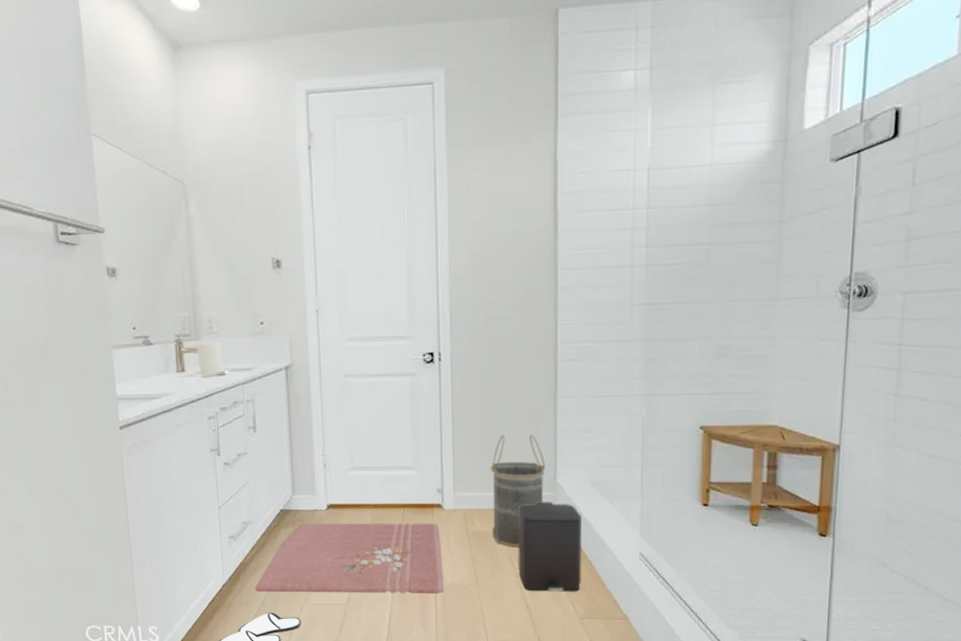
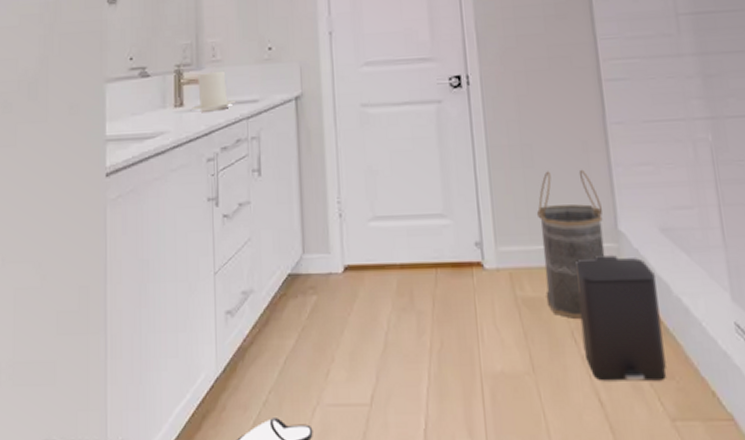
towel: present [255,523,444,594] -> none [256,288,492,389]

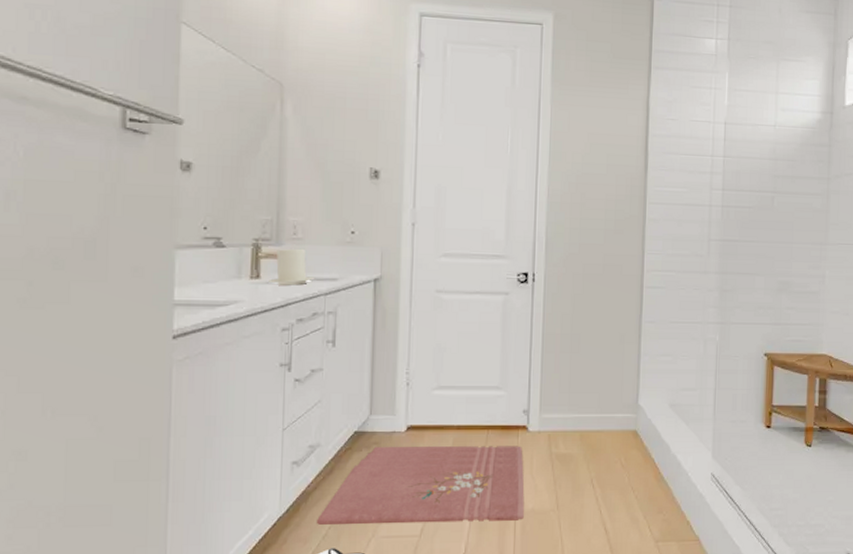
towel: none [256,288,492,389] -> present [317,446,525,525]
basket: present [536,169,605,319] -> none [575,356,628,470]
pedal bin: present [574,255,666,381] -> none [598,423,661,515]

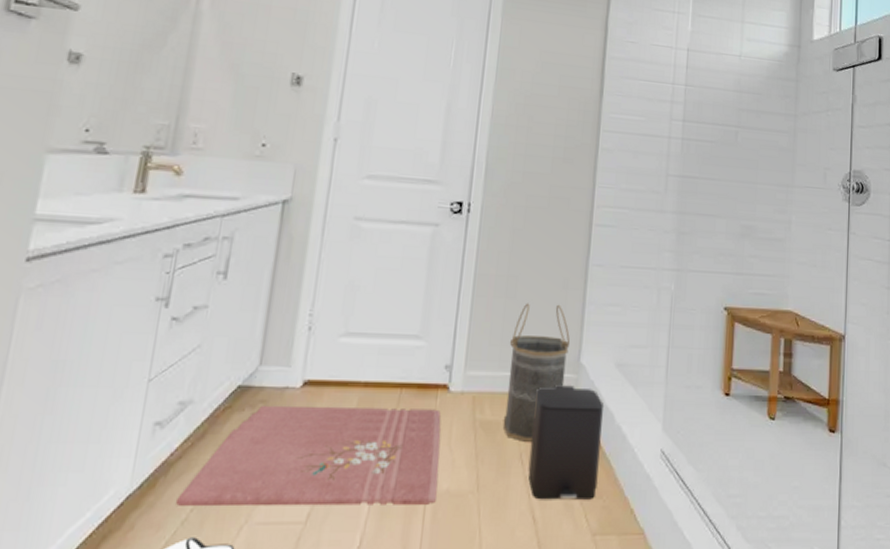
candle: present [269,248,315,286] -> none [155,159,213,204]
basket: none [575,356,628,470] -> present [502,303,570,442]
pedal bin: none [598,423,661,515] -> present [528,385,605,500]

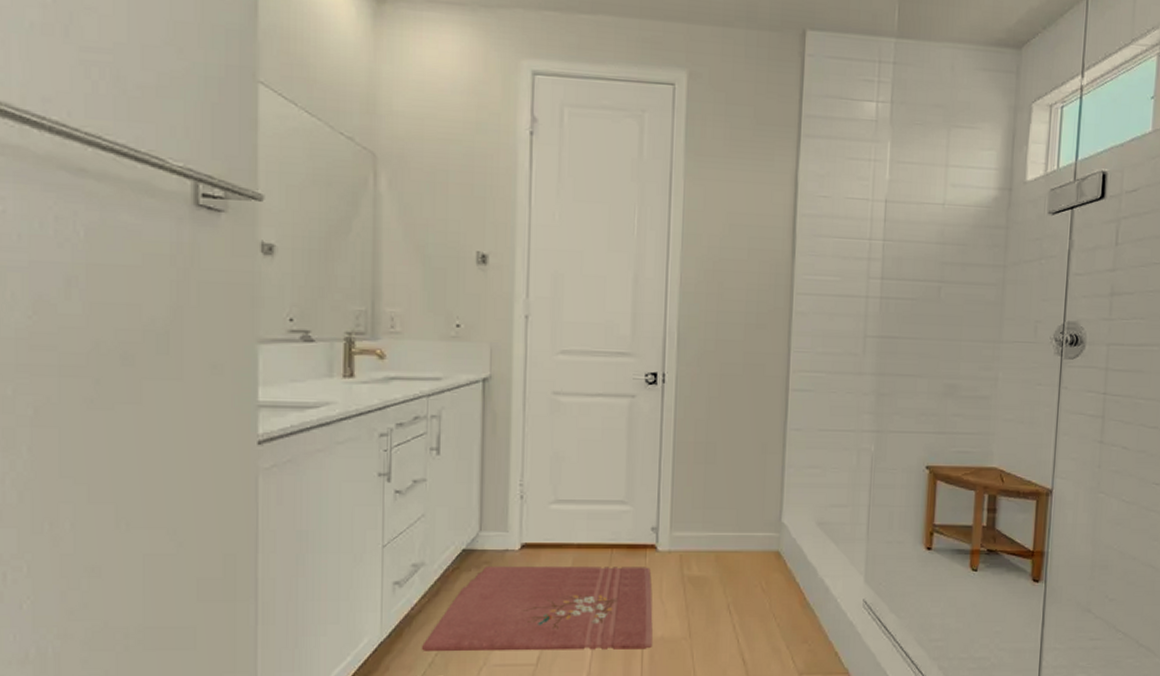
basket: present [502,303,570,442] -> none [710,468,770,594]
pedal bin: present [528,385,605,500] -> none [736,543,807,645]

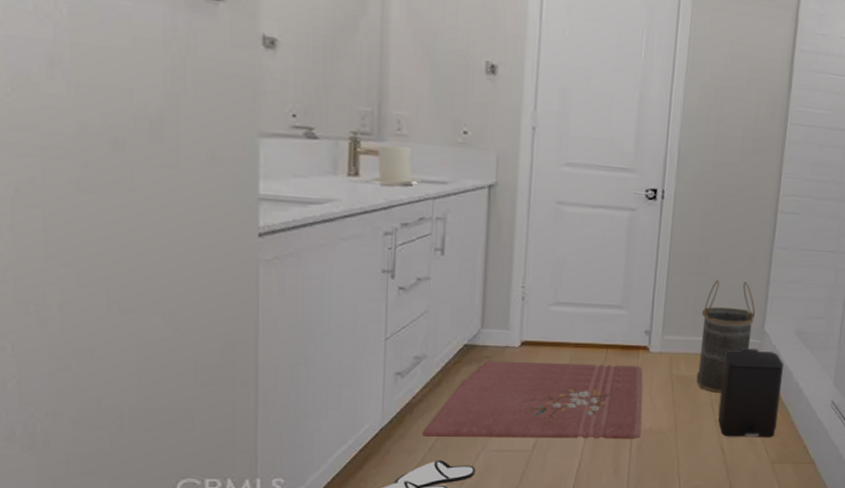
candle: none [364,343,416,386] -> present [369,145,422,187]
basket: none [710,468,770,594] -> present [696,279,755,393]
pedal bin: none [736,543,807,645] -> present [718,348,784,437]

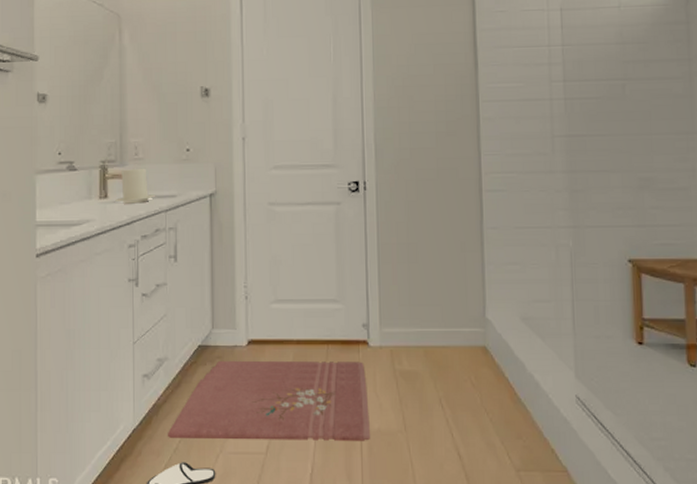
basket: present [696,279,755,393] -> none [417,266,473,389]
pedal bin: present [718,348,784,437] -> none [446,338,516,440]

